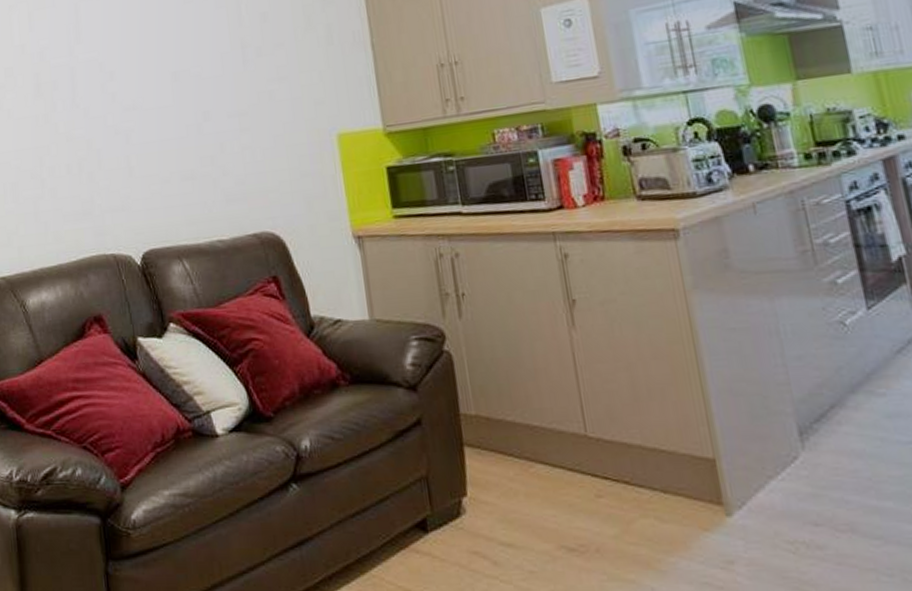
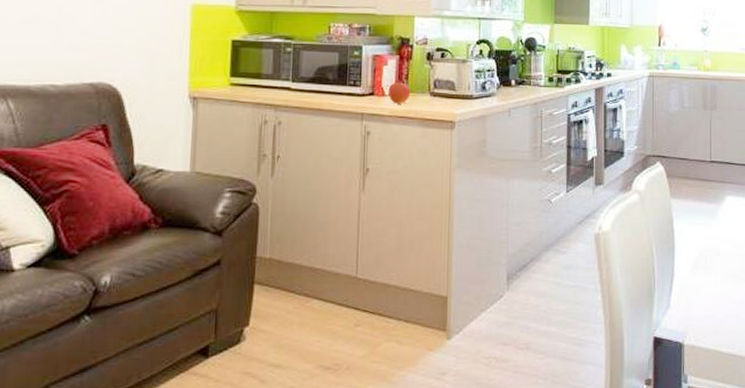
fruit: none [580,188,611,216] -> present [388,82,411,104]

